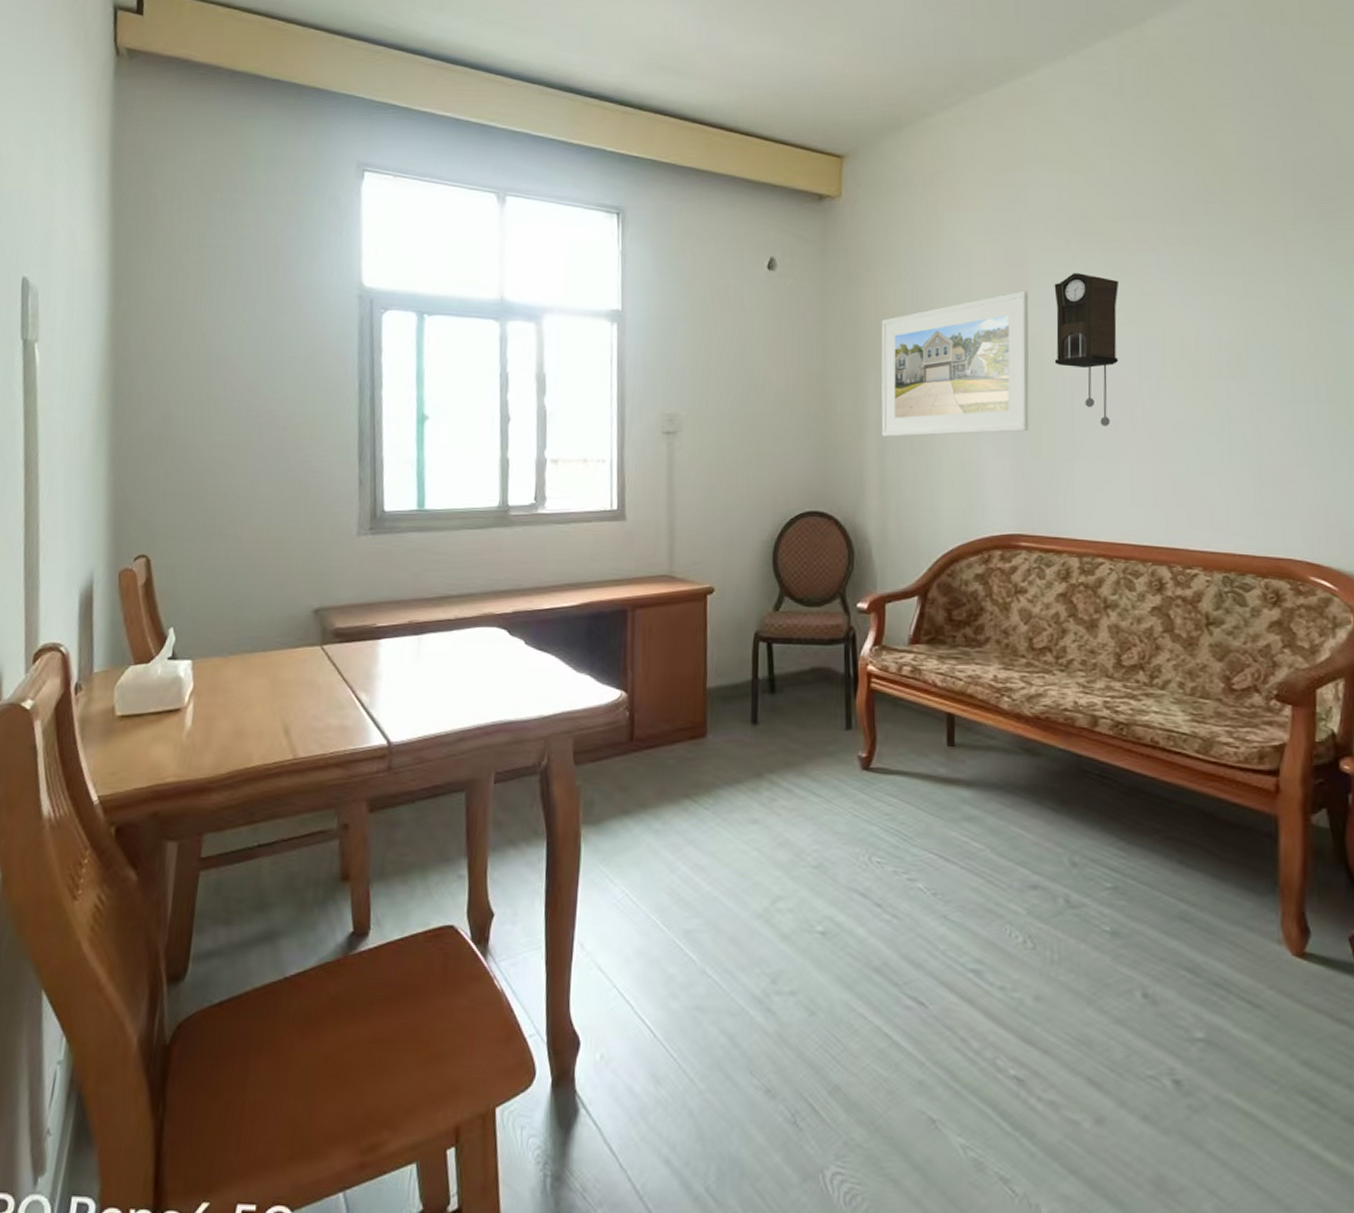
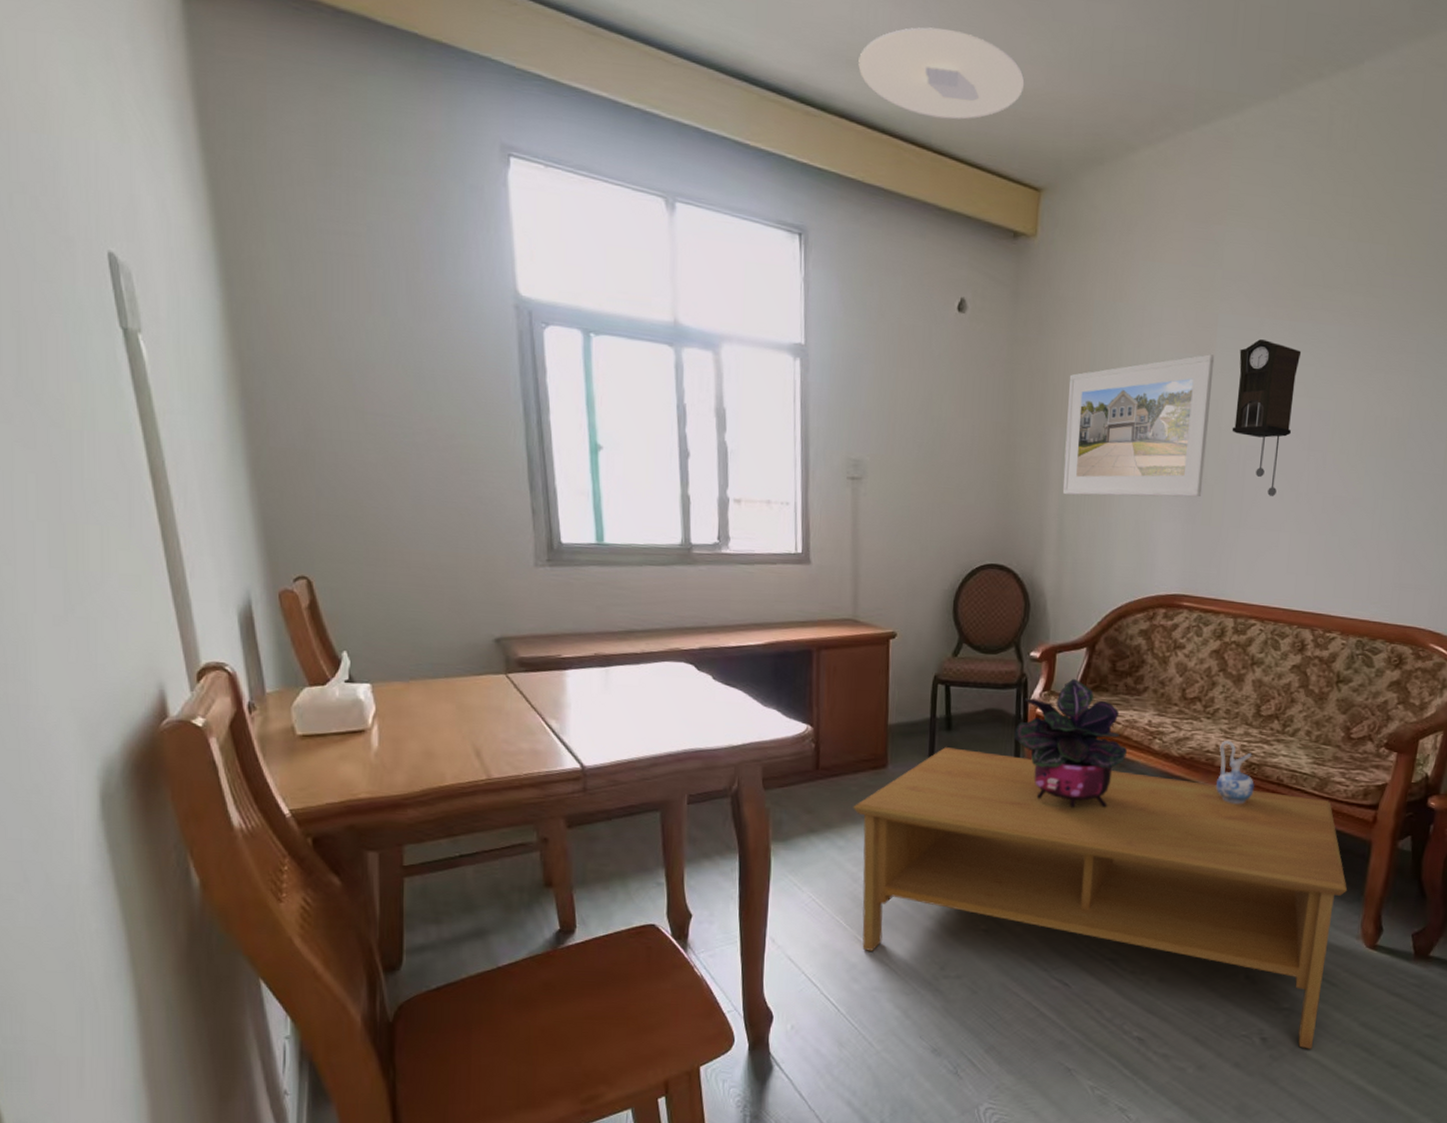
coffee table: none [670,712,1257,1097] -> present [853,747,1348,1049]
ceiling light: none [671,34,823,106] -> present [858,27,1025,120]
potted plant: none [844,630,972,781] -> present [1013,678,1127,809]
ceramic pitcher: none [1079,697,1126,773] -> present [1216,741,1255,805]

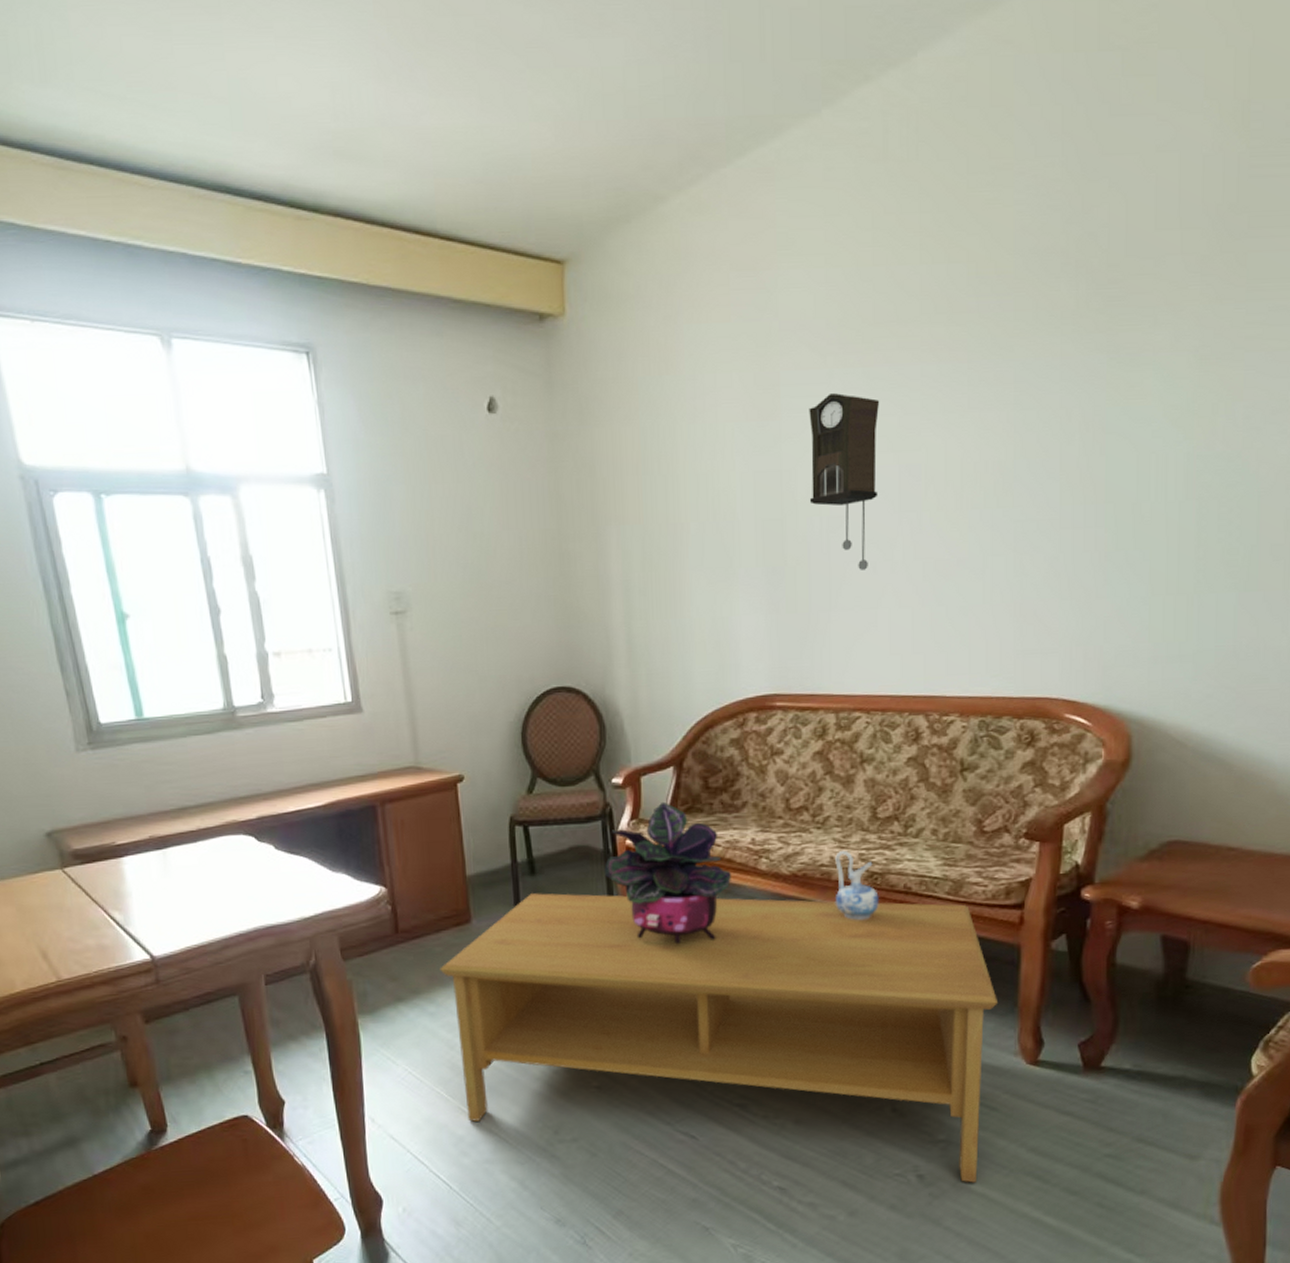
ceiling light: present [858,27,1025,120] -> none [346,98,532,200]
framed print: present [1062,354,1215,497] -> none [619,419,783,600]

